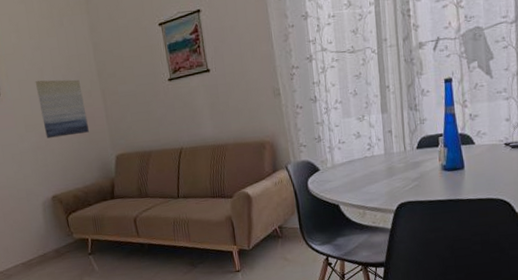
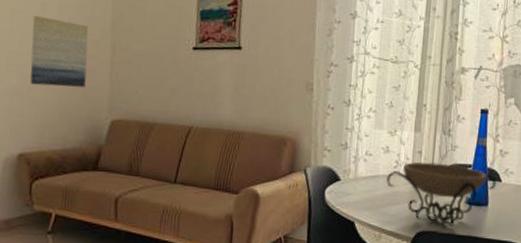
decorative bowl: none [361,136,470,194] -> present [386,161,497,227]

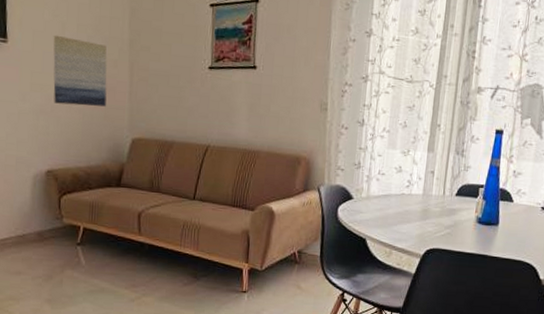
decorative bowl: present [386,161,497,227] -> none [398,181,509,245]

